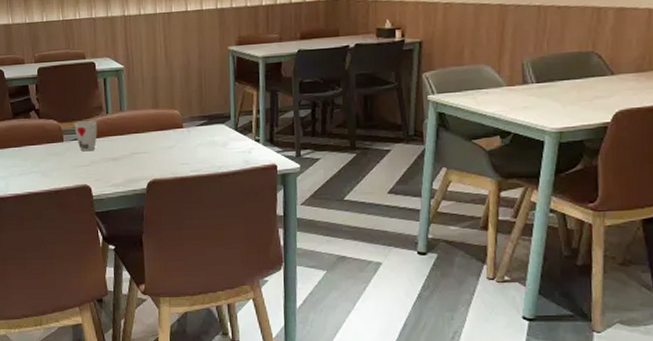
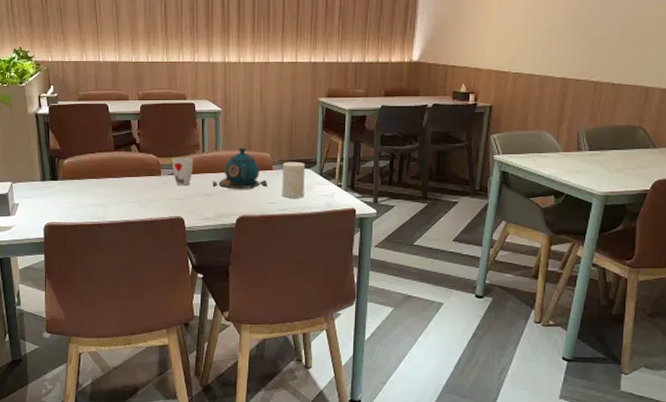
teapot: none [119,106,179,153] -> present [213,148,268,190]
cup: none [193,117,219,157] -> present [282,161,305,198]

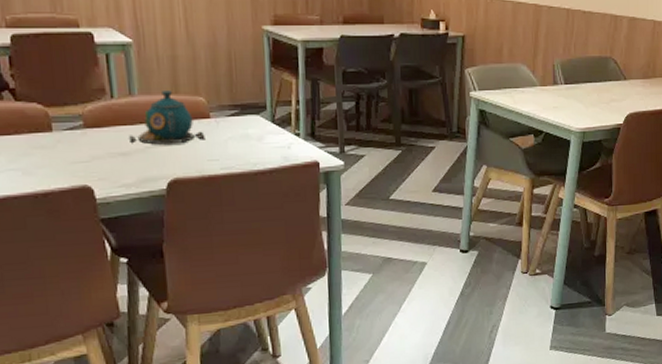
cup: present [171,158,193,186] -> none [66,106,100,144]
cup: present [282,161,305,198] -> none [222,106,254,153]

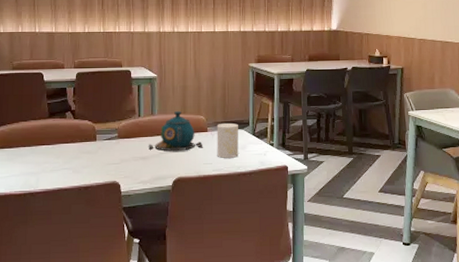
cup: none [222,106,254,153] -> present [217,123,239,158]

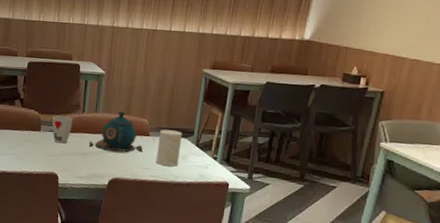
cup: none [107,123,129,151] -> present [52,115,73,144]

